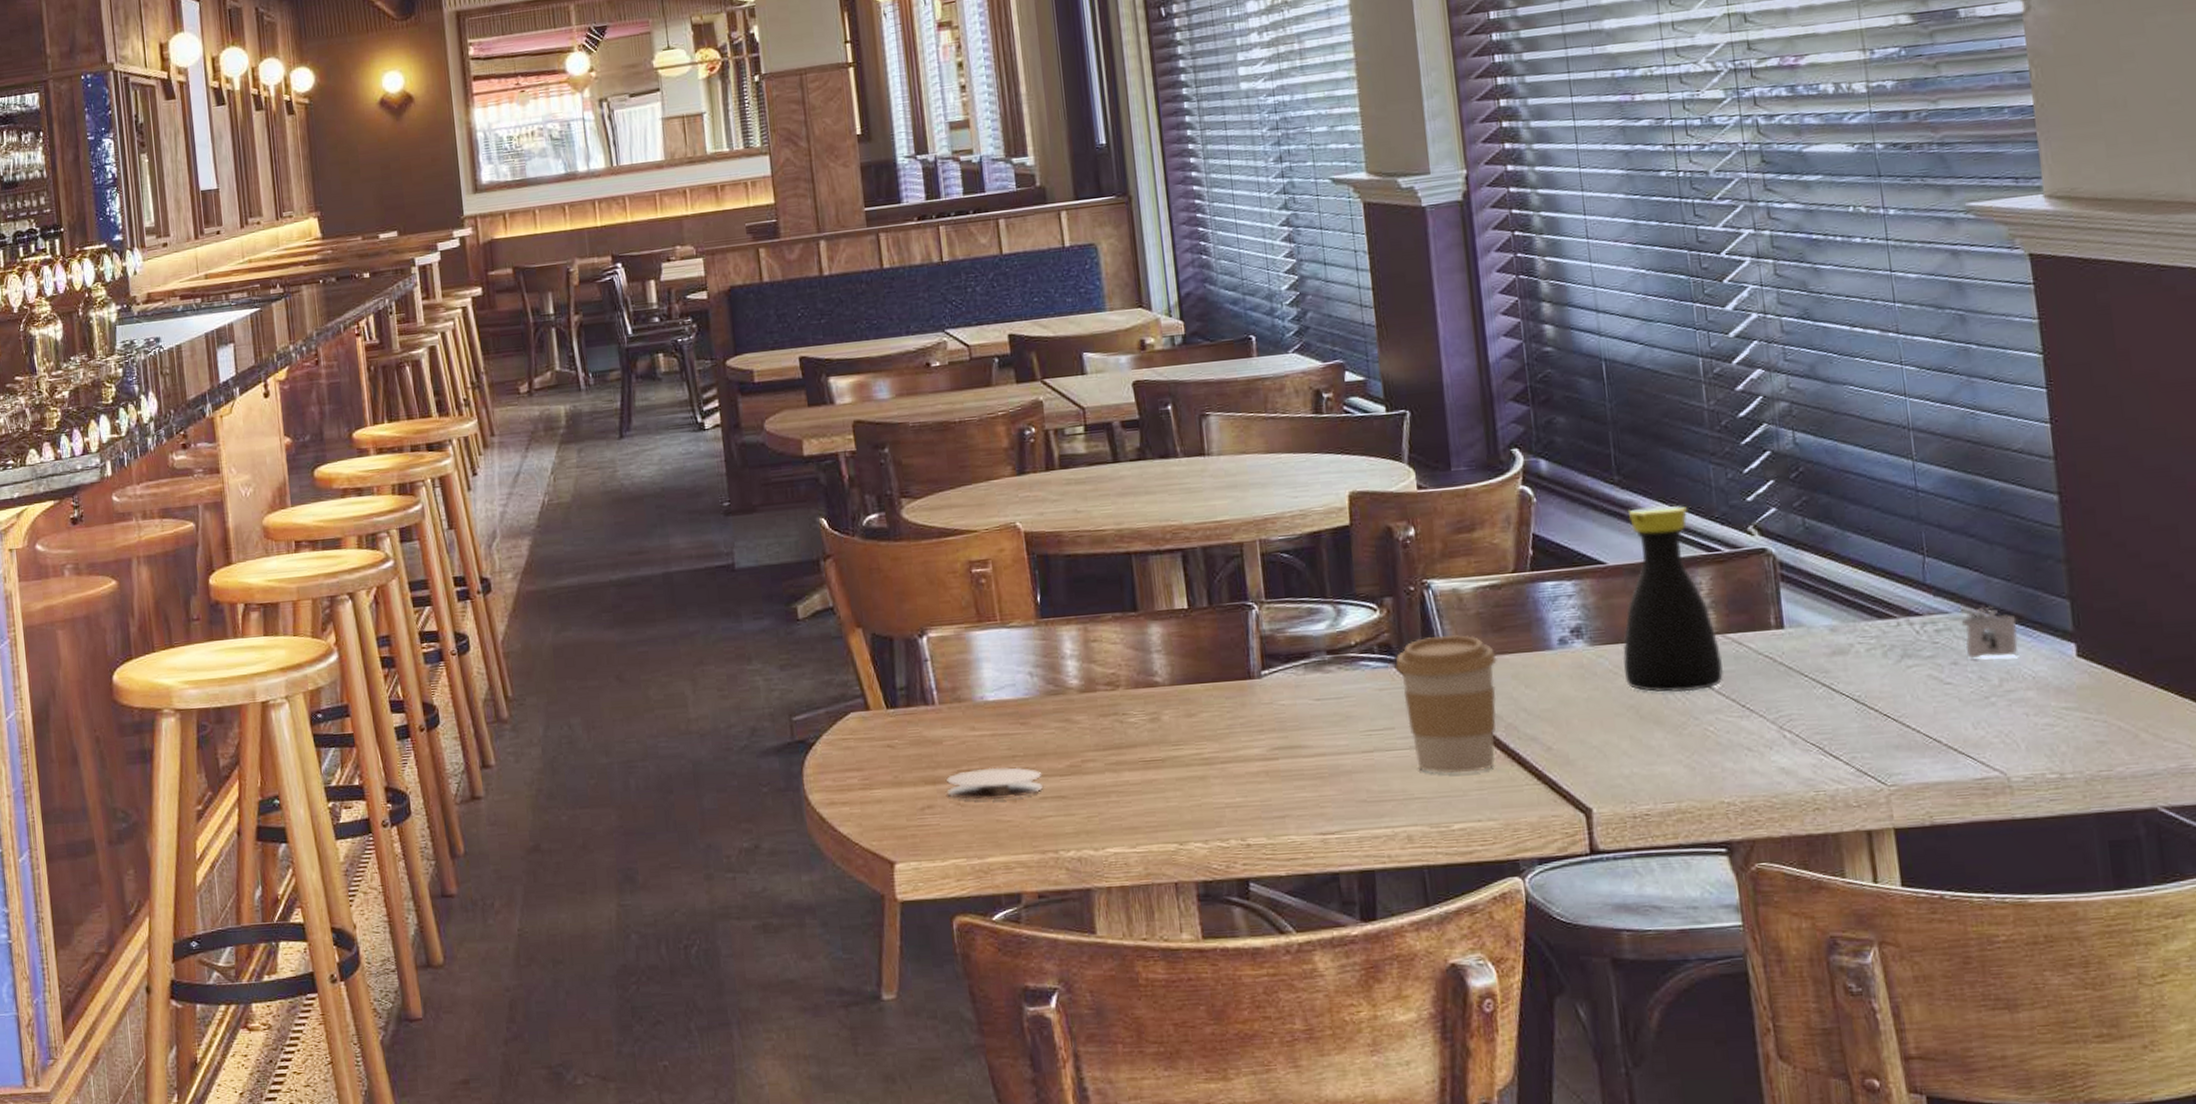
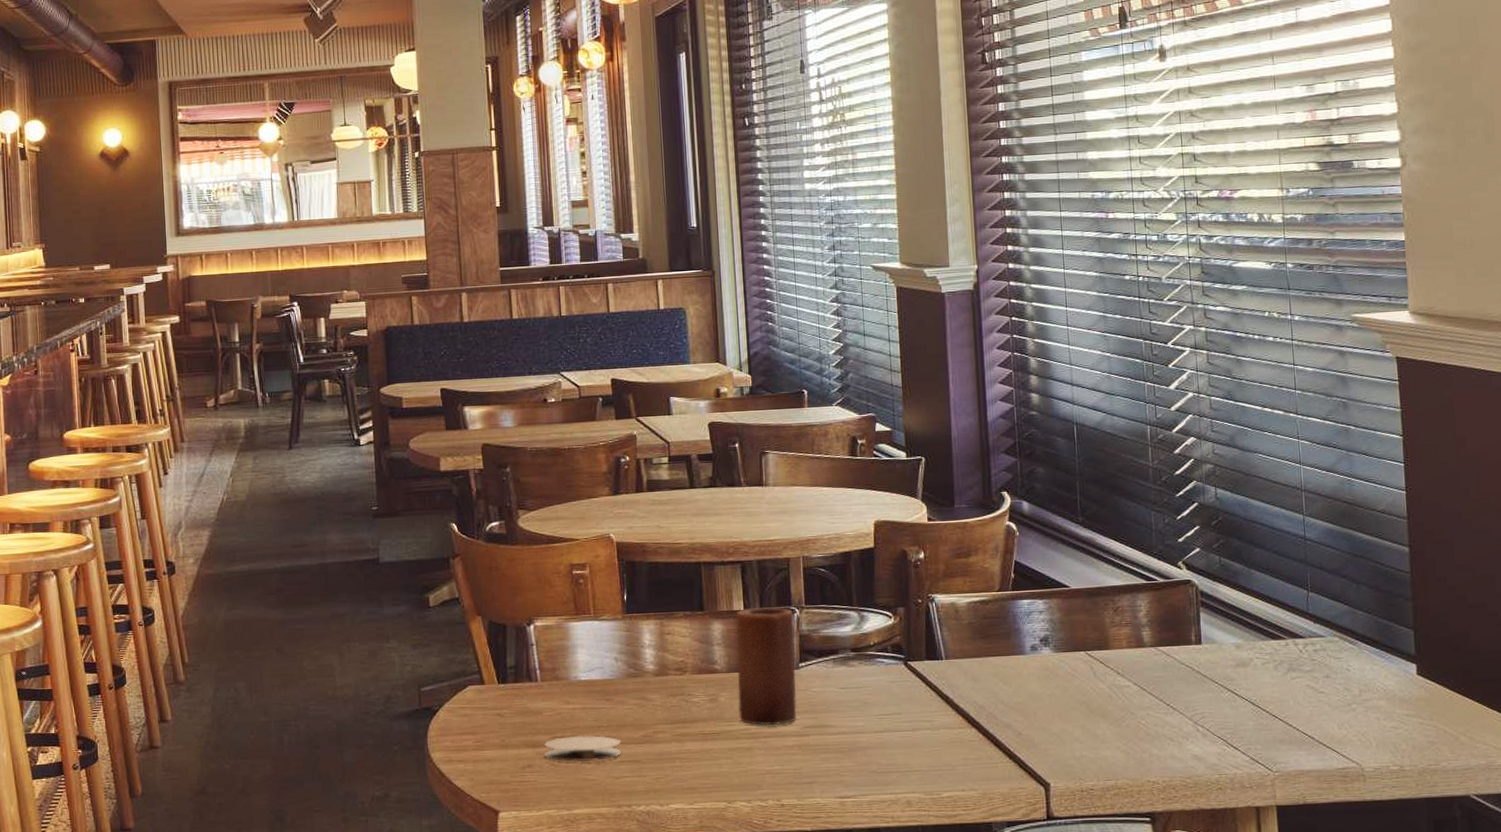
candle: none [1179,603,1261,749] -> present [736,607,797,726]
coffee cup: present [1395,634,1497,774] -> none [904,639,983,752]
bottle: present [1623,506,1723,693] -> none [1079,543,1154,693]
napkin holder: present [1961,605,2018,659] -> none [1333,631,1374,674]

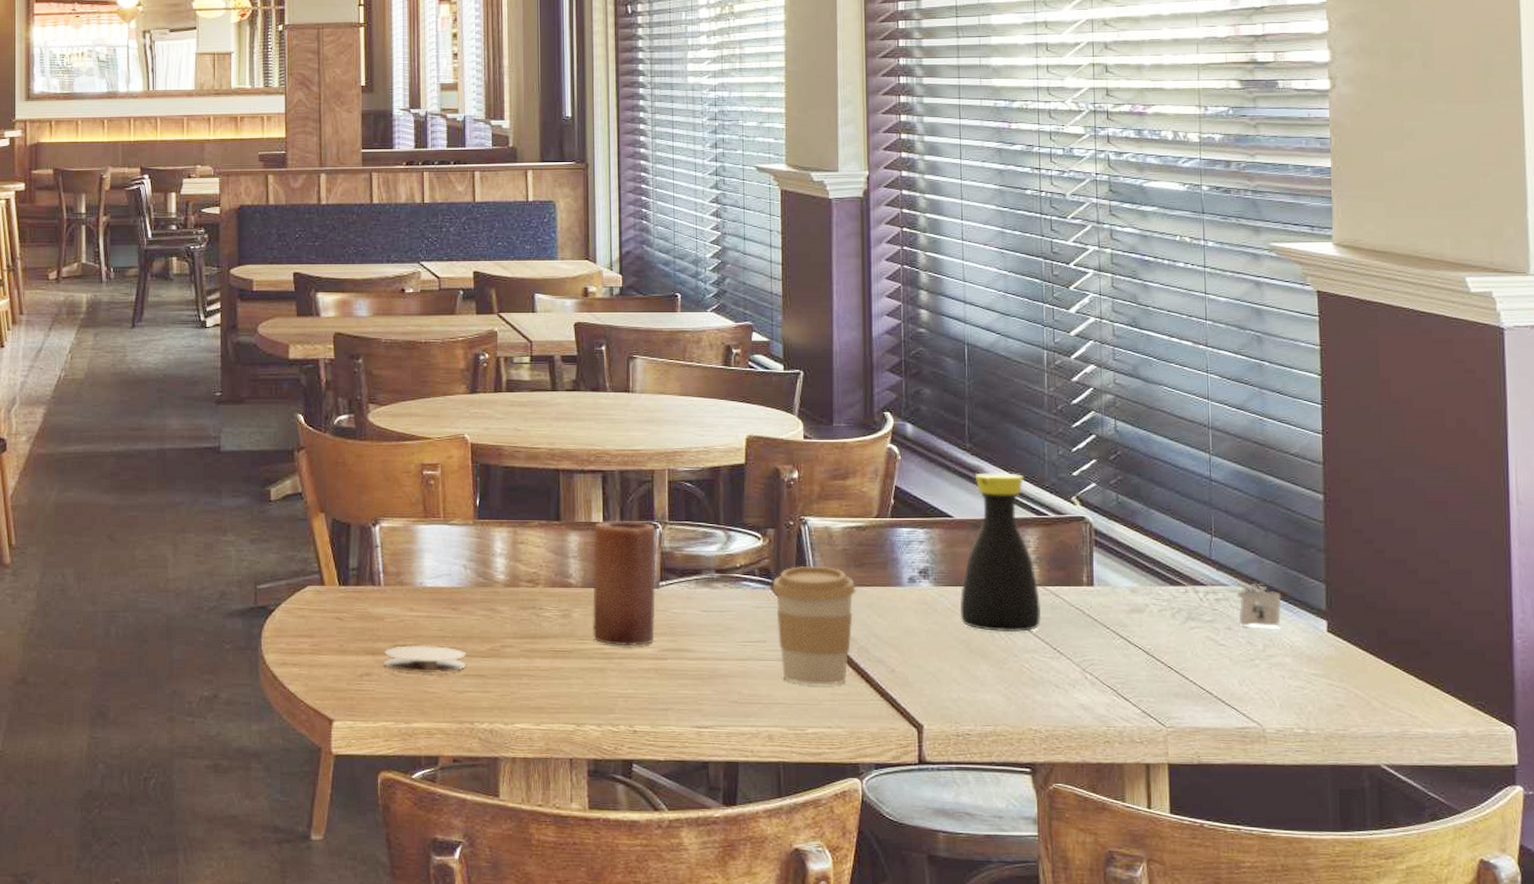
coffee cup: none [904,639,983,752] -> present [772,565,856,685]
bottle: none [1079,543,1154,693] -> present [960,473,1042,633]
napkin holder: none [1333,631,1374,674] -> present [1237,581,1282,627]

